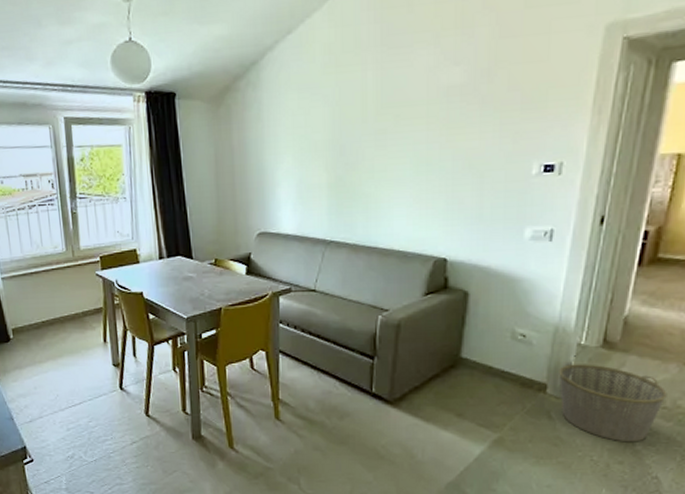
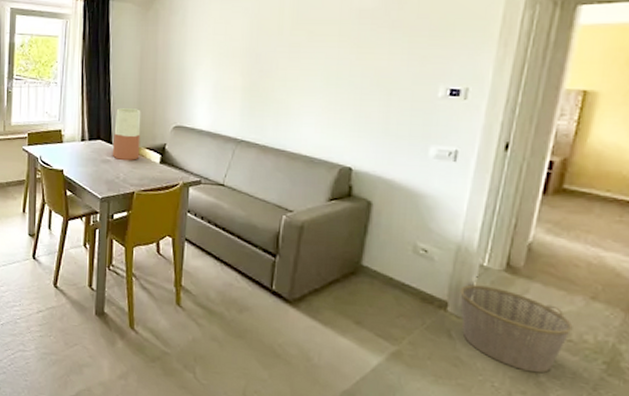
vase: none [193,218,224,276] -> present [112,108,141,161]

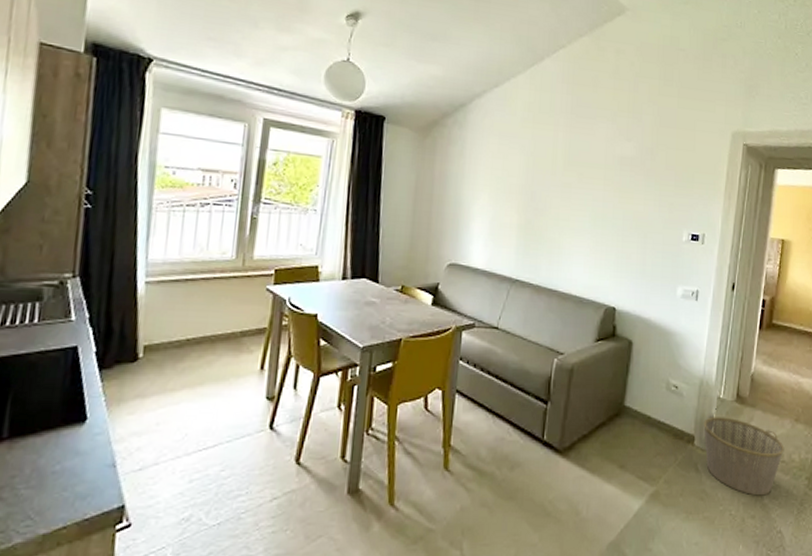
vase: present [112,108,141,161] -> none [378,242,414,303]

